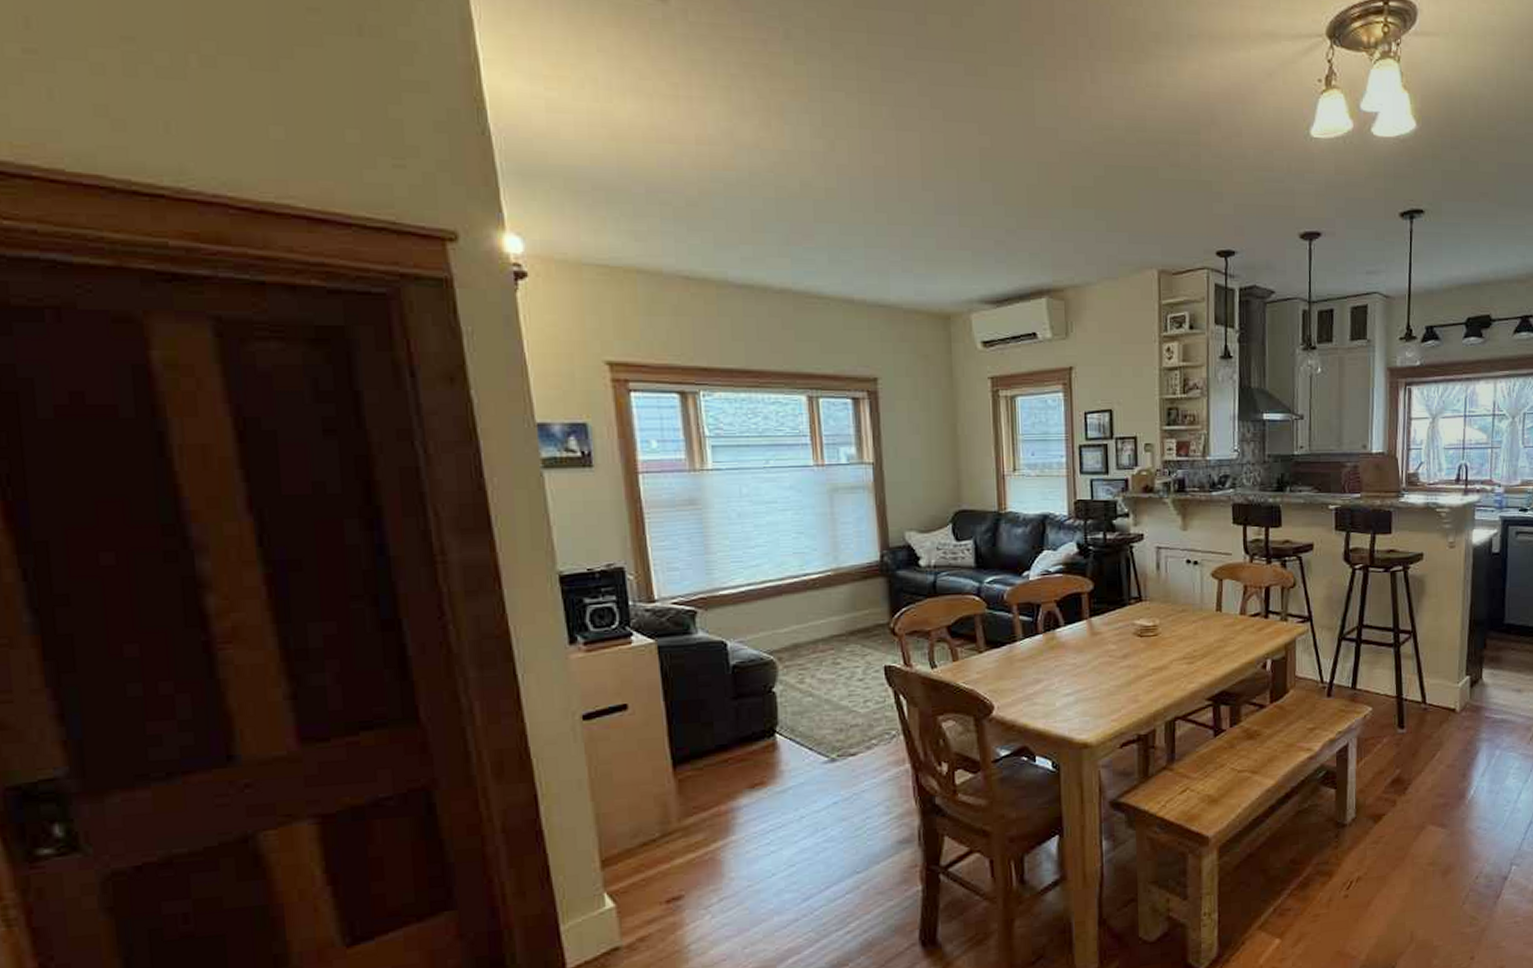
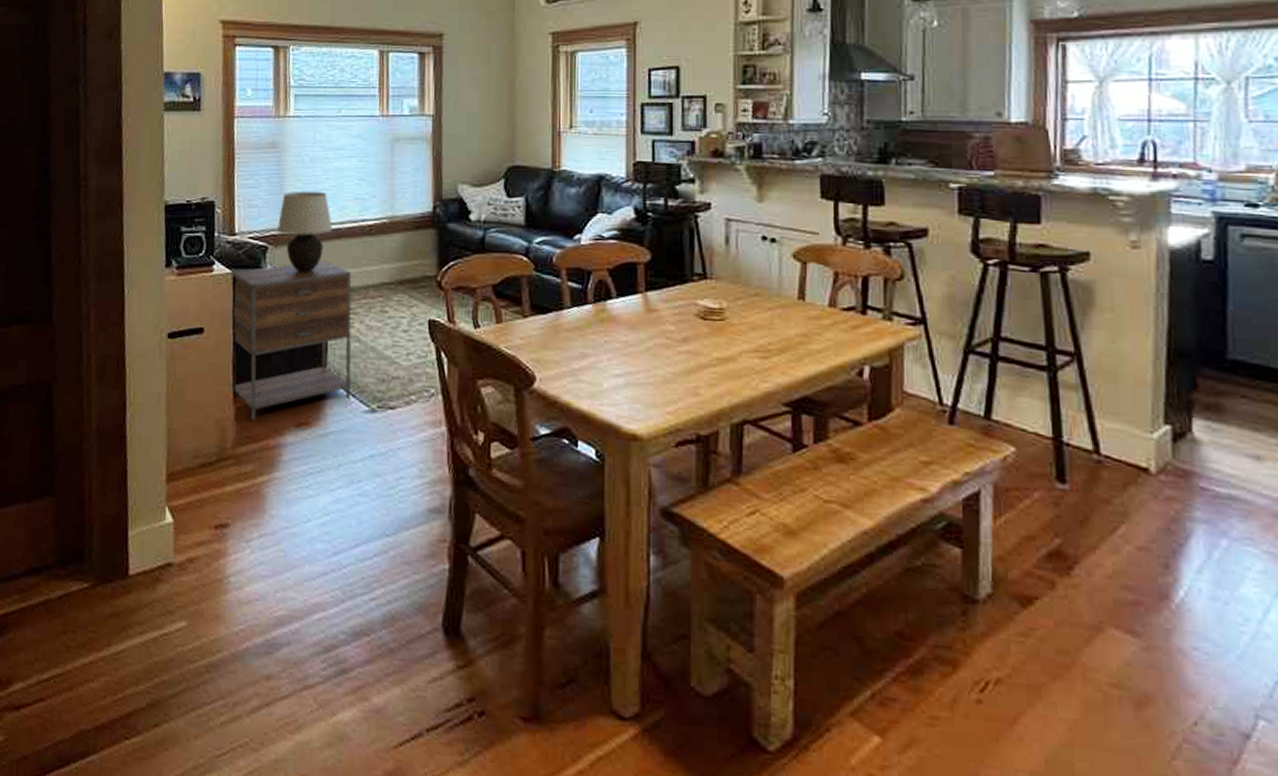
nightstand: none [656,619,807,790] -> present [231,260,352,421]
table lamp: none [705,548,771,634] -> present [276,191,333,273]

